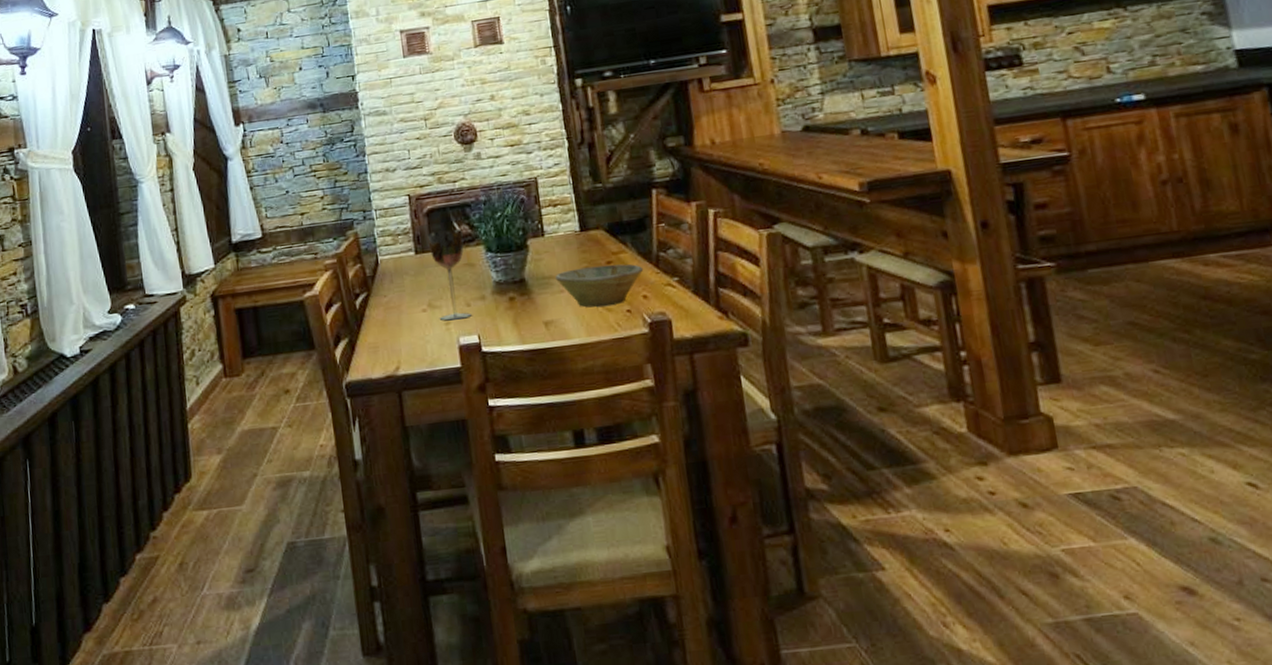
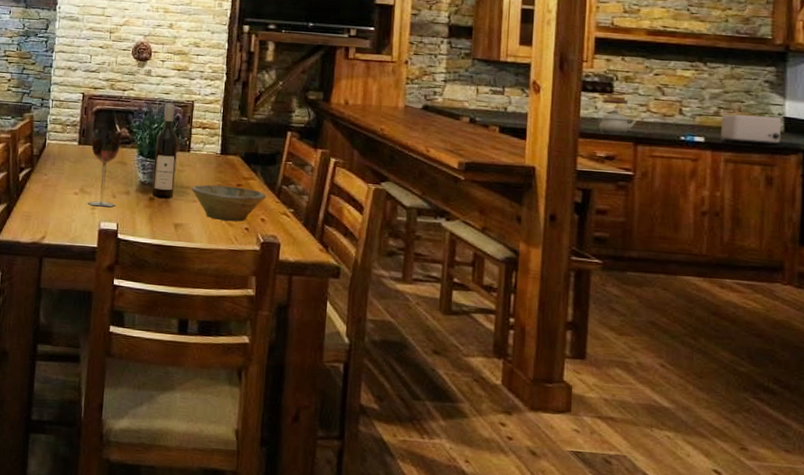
bottle: none [502,185,537,296] -> present [151,104,178,198]
kettle: none [1009,69,1060,117] -> present [597,99,637,137]
toaster: none [1159,52,1237,97] -> present [721,114,781,147]

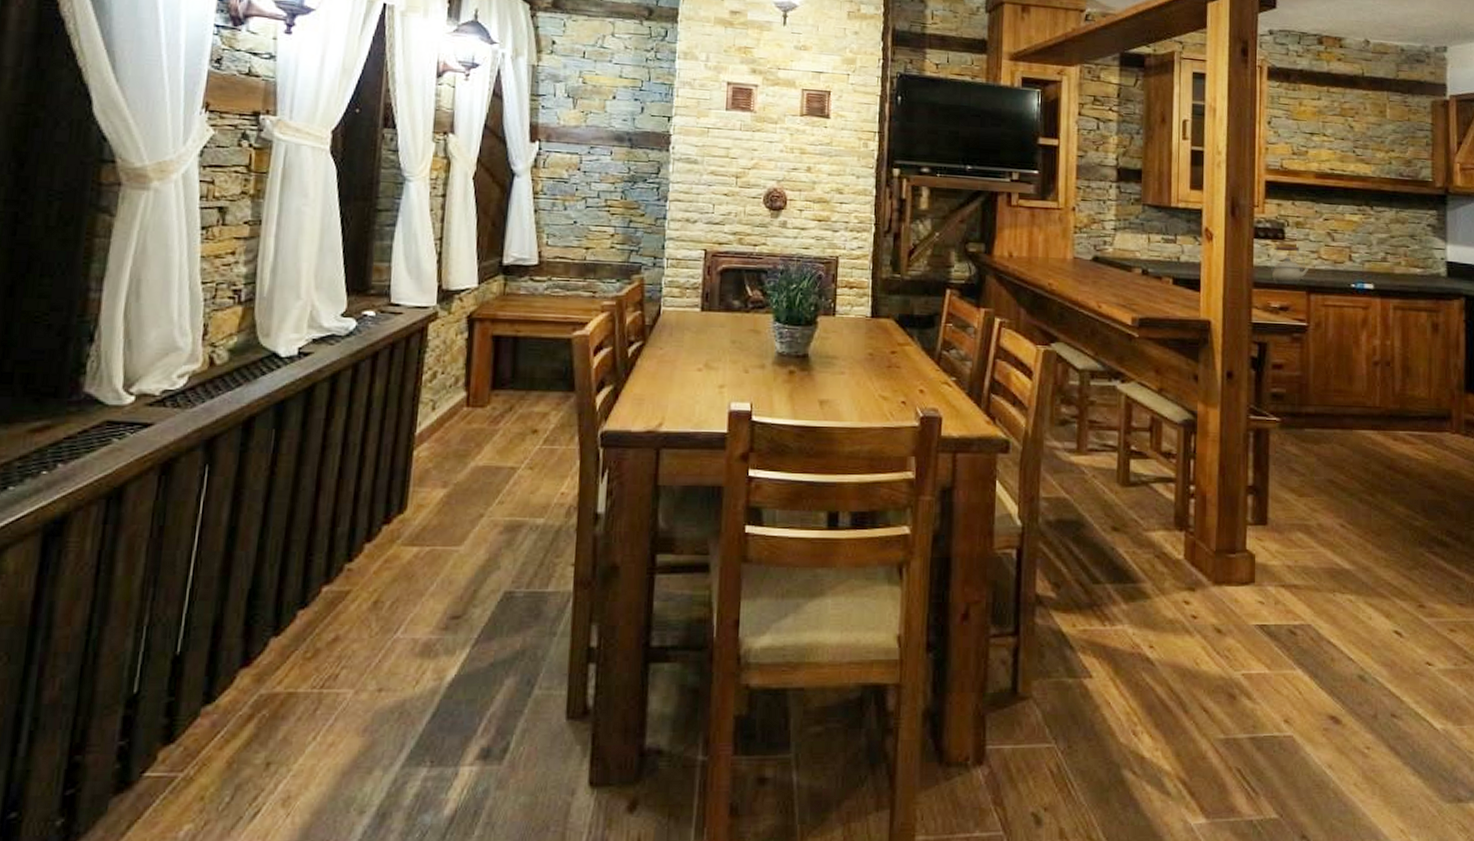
wineglass: present [87,129,122,208] -> none [713,292,754,385]
bottle: present [151,104,178,198] -> none [791,260,821,371]
bowl: present [191,184,267,221] -> none [838,353,925,394]
toaster: present [721,114,781,147] -> none [1389,260,1444,292]

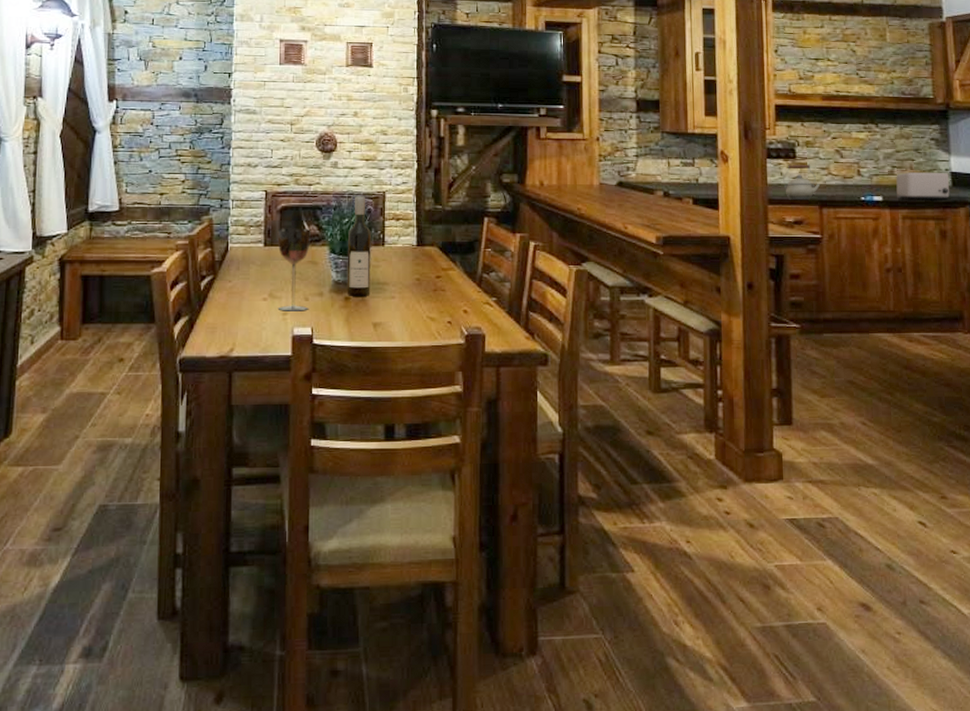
wineglass: none [713,292,754,385] -> present [277,228,311,311]
bottle: none [791,260,821,371] -> present [347,196,371,296]
toaster: none [1389,260,1444,292] -> present [896,172,950,202]

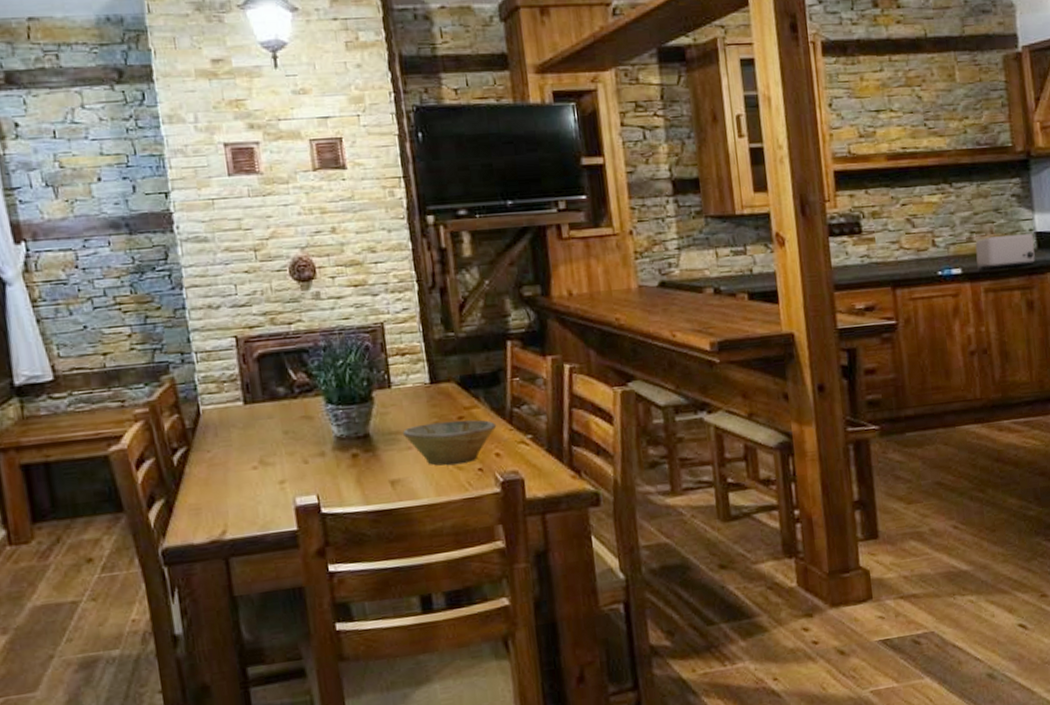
wineglass: present [277,228,311,311] -> none [258,377,310,480]
bottle: present [347,196,371,296] -> none [344,331,382,452]
bowl: none [388,279,468,315] -> present [402,419,497,466]
kettle: present [783,164,821,201] -> none [849,238,892,285]

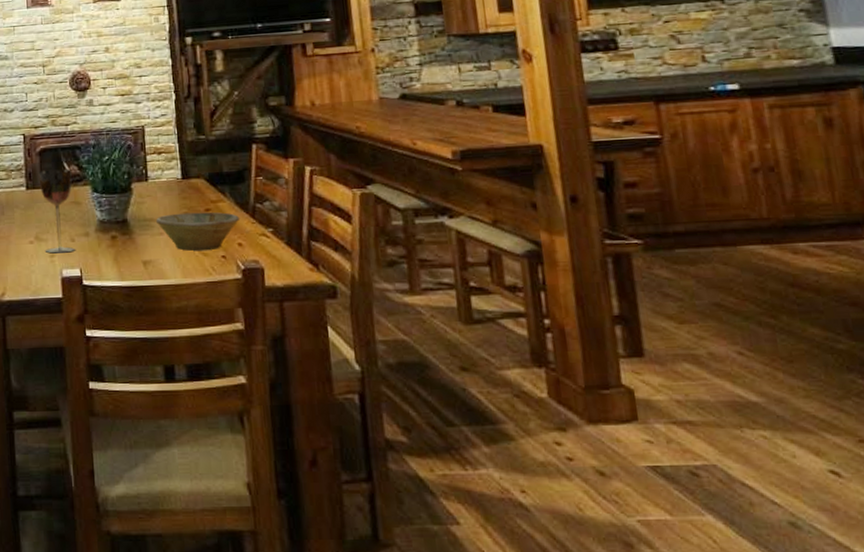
wineglass: none [258,377,310,480] -> present [38,169,75,254]
toaster: present [975,234,1035,272] -> none [755,49,833,88]

